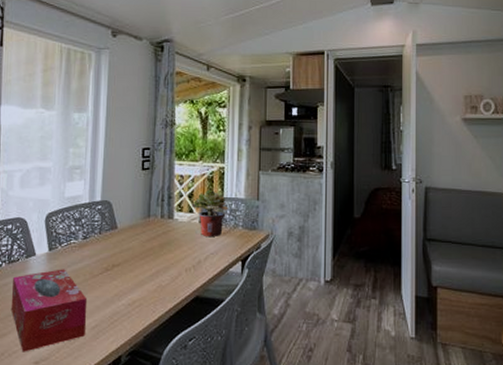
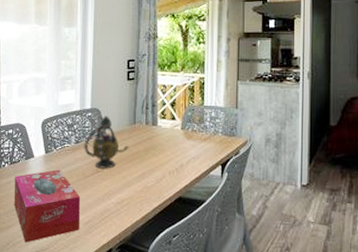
teapot: none [92,208,143,267] -> present [84,115,129,169]
potted plant: present [191,189,229,236] -> none [173,98,209,142]

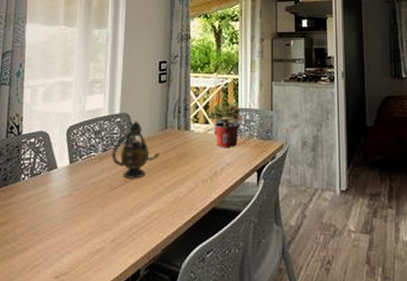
tissue box: present [14,170,81,243] -> none [32,181,107,266]
potted plant: none [173,98,209,142] -> present [207,100,243,147]

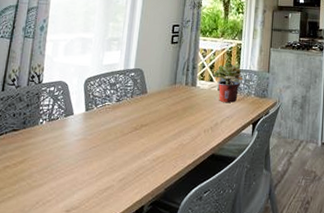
teapot: present [111,121,160,179] -> none [124,76,168,127]

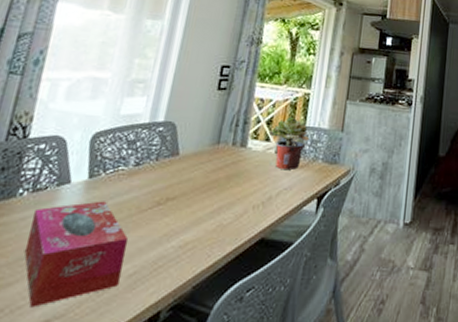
tissue box: none [48,127,117,201] -> present [24,201,129,308]

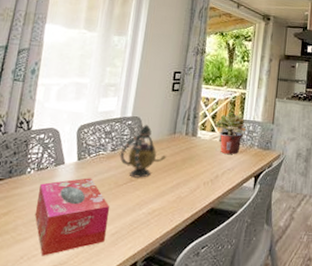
teapot: none [145,131,207,201] -> present [119,124,167,178]

